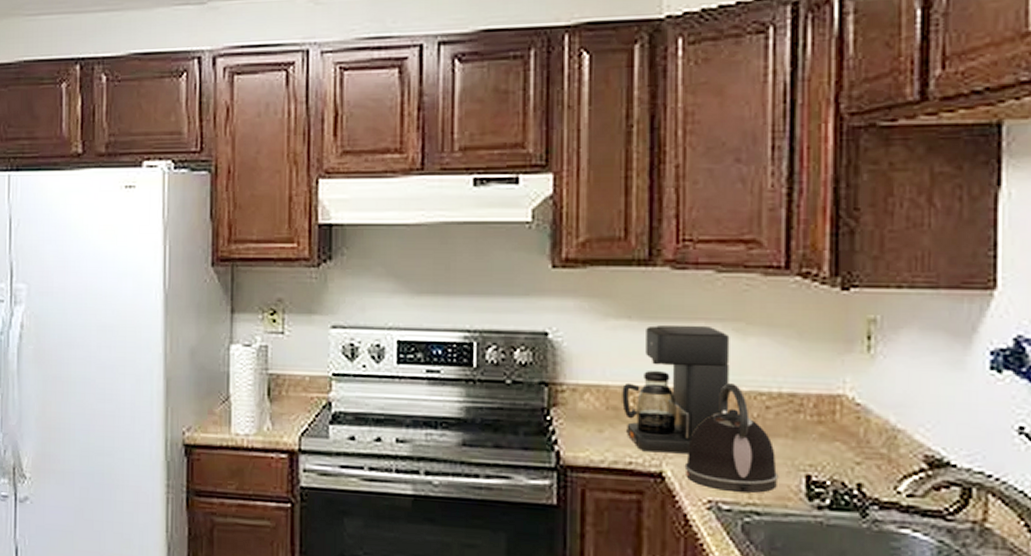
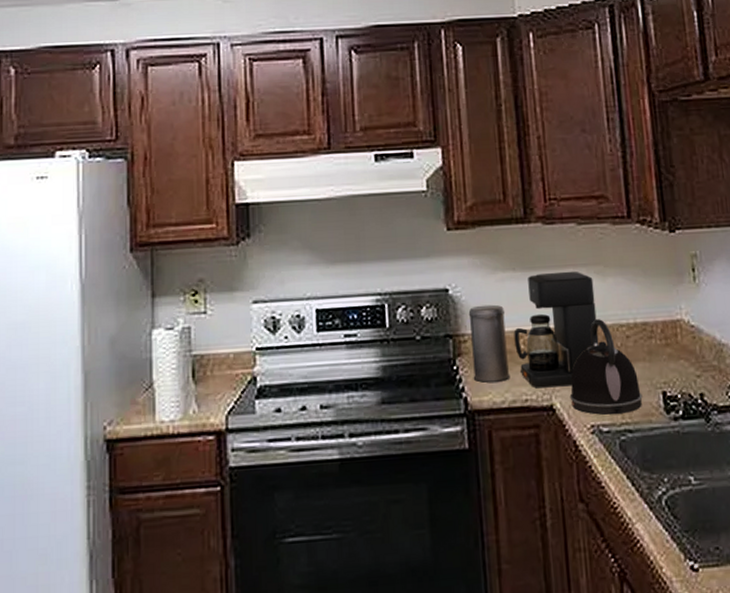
canister: none [569,353,614,439] -> present [468,304,510,383]

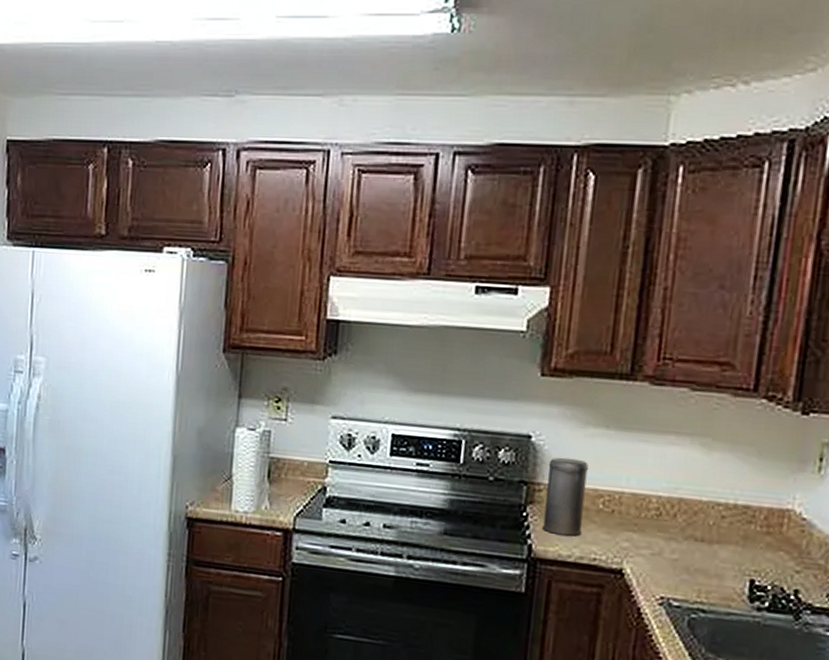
coffee maker: present [514,271,599,388] -> none [592,435,697,553]
kettle: present [569,319,643,415] -> none [642,493,726,593]

